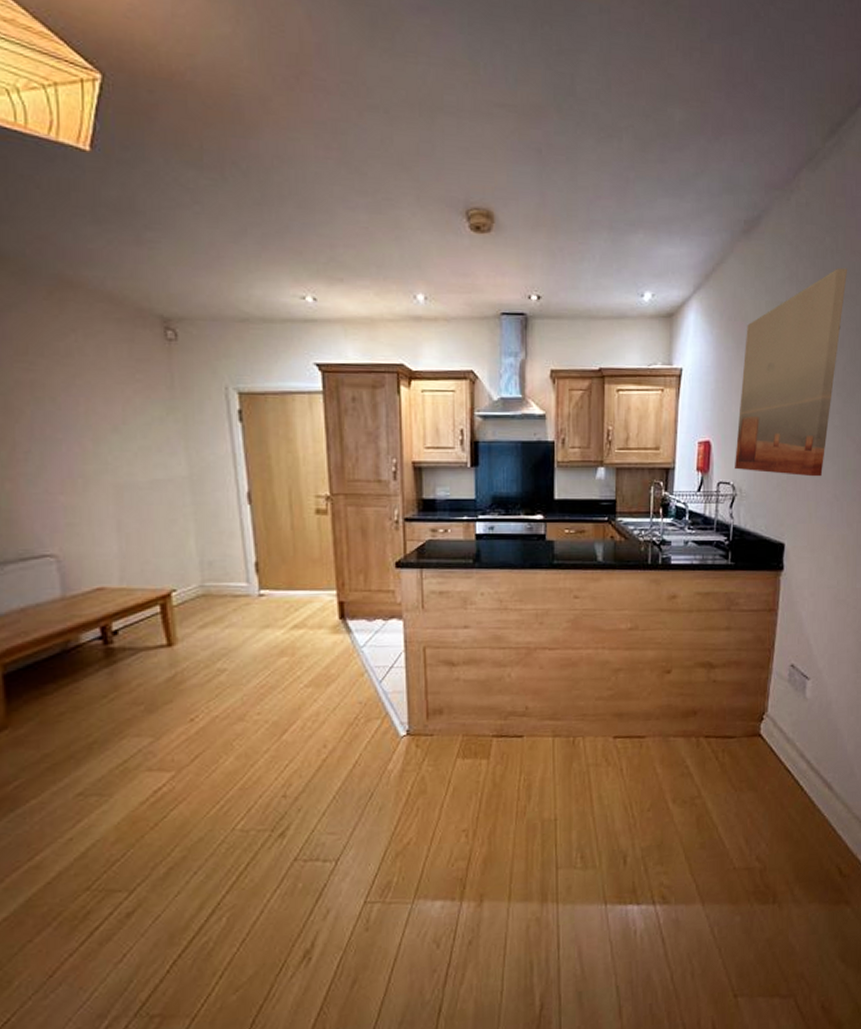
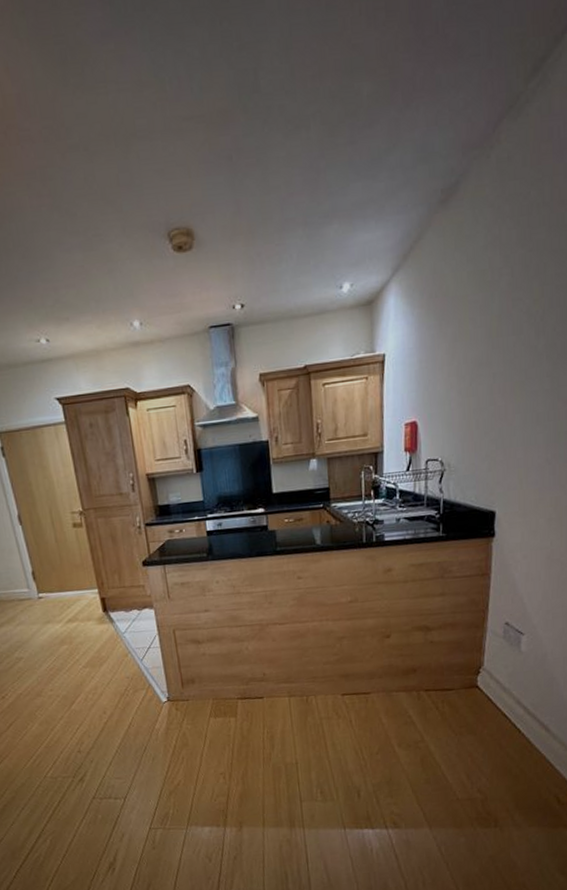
wall art: present [735,267,848,477] -> none [442,221,557,446]

